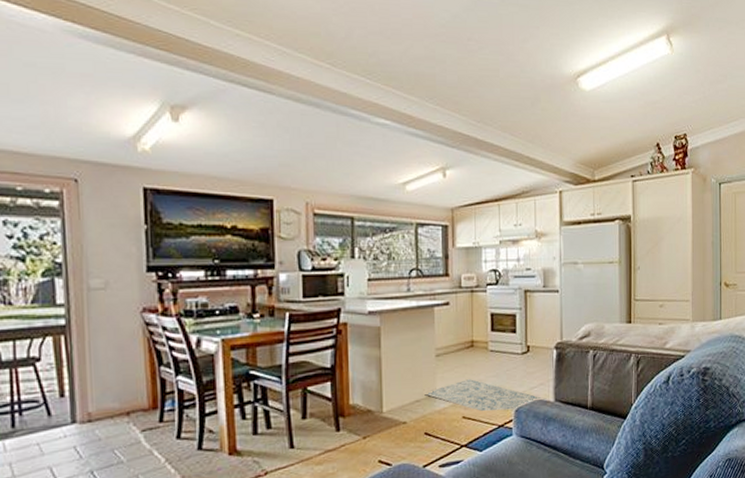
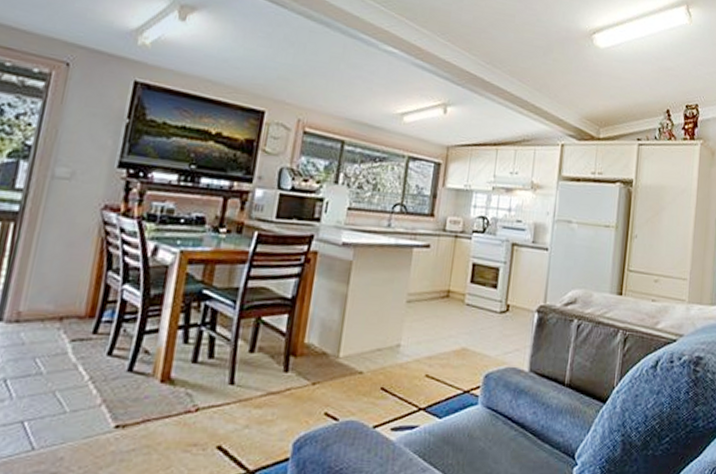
rug: present [426,379,547,412] -> none [389,333,521,375]

